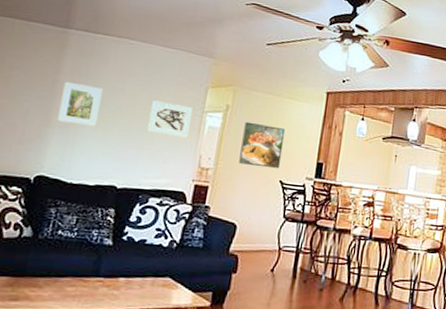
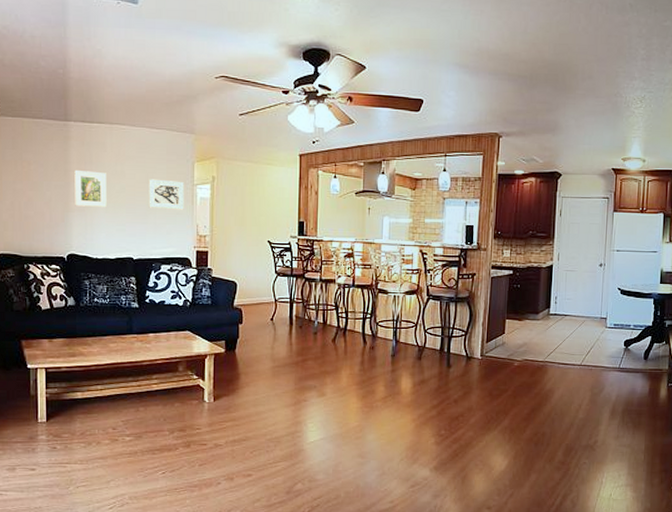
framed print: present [239,121,286,169] -> none [231,190,267,231]

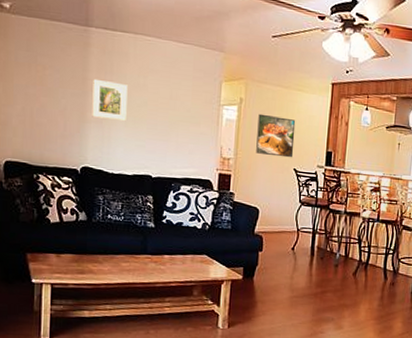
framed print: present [148,179,184,210] -> none [171,95,210,130]
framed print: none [231,190,267,231] -> present [256,113,296,158]

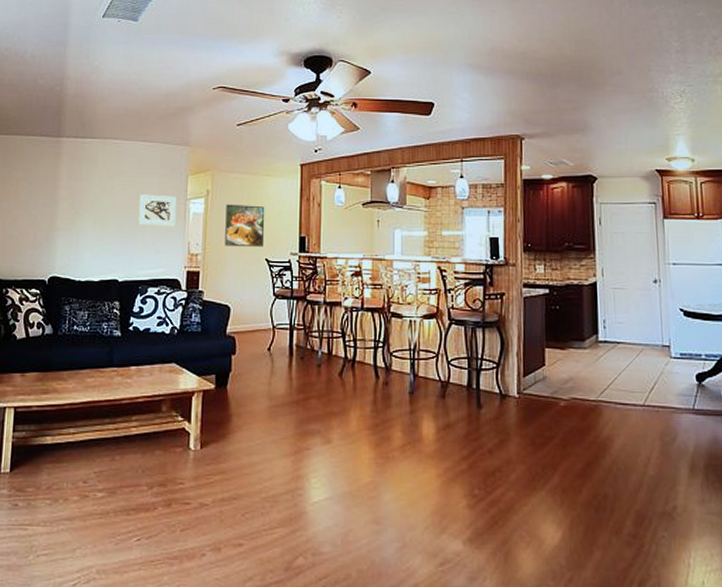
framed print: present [92,78,128,122] -> none [61,186,96,226]
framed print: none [171,95,210,130] -> present [138,194,177,227]

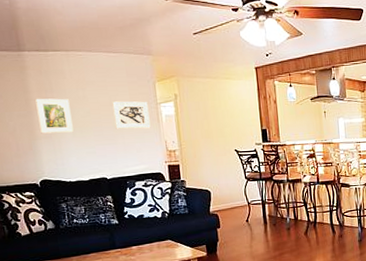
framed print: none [61,186,96,226] -> present [35,98,74,134]
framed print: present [225,204,265,247] -> none [194,105,232,142]

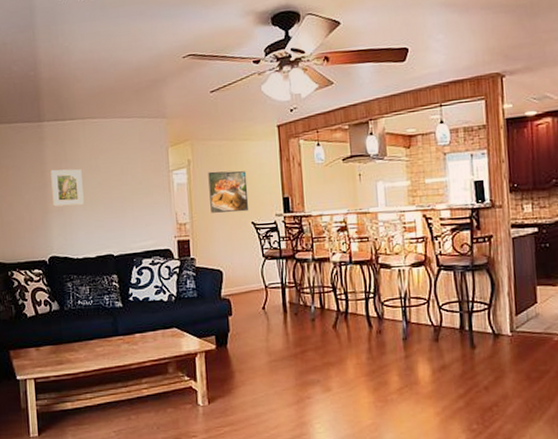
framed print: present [112,101,151,129] -> none [123,169,161,200]
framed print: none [194,105,232,142] -> present [208,170,249,213]

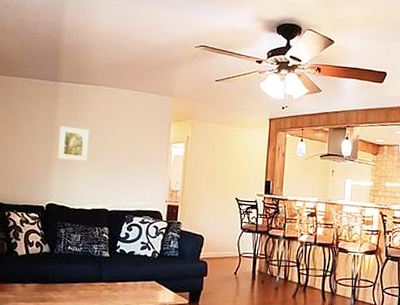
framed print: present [208,170,249,213] -> none [201,149,237,188]

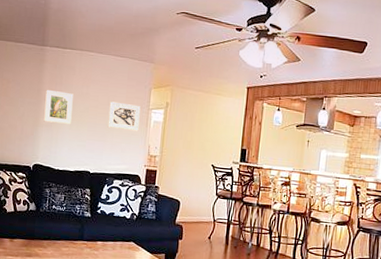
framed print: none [126,136,160,166] -> present [107,101,141,131]

